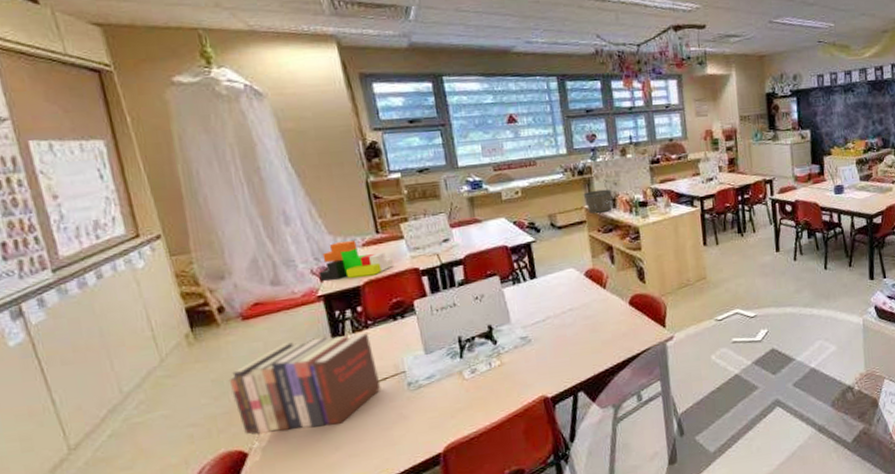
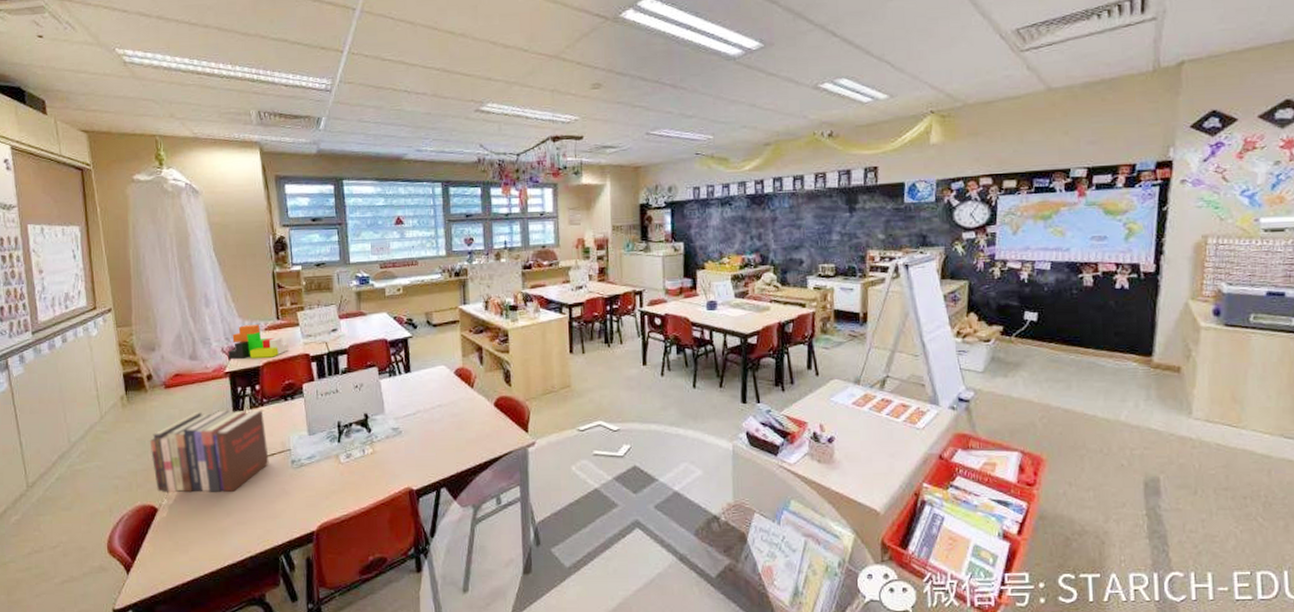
basket: present [583,189,612,214] -> none [458,291,485,314]

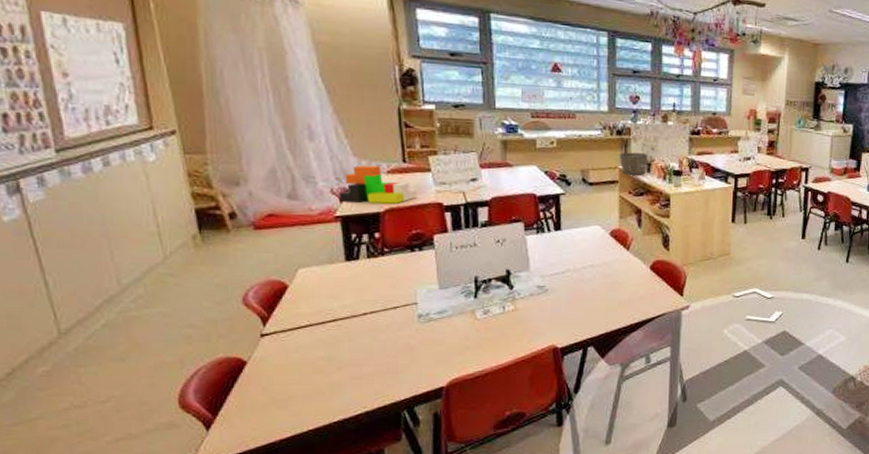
books: present [149,410,269,493] -> none [234,258,391,346]
basket: none [458,291,485,314] -> present [619,152,648,175]

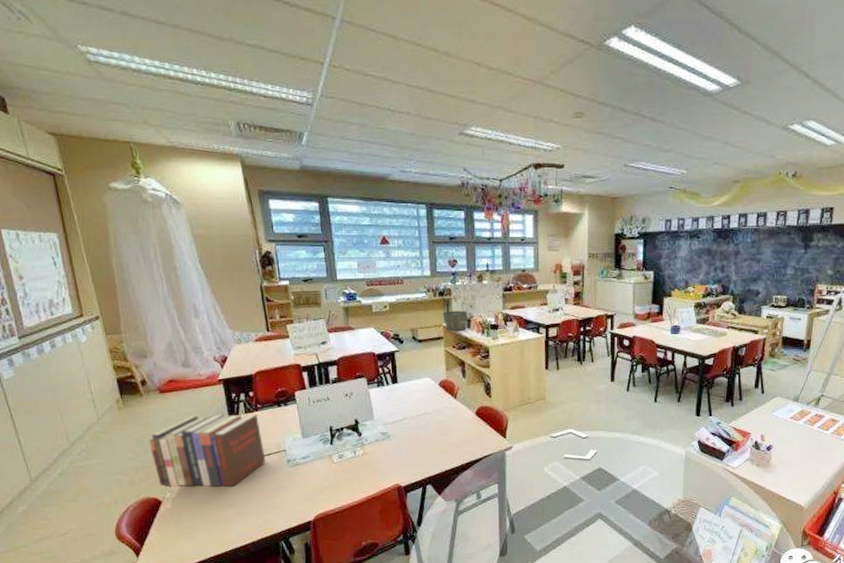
books: none [234,258,391,346] -> present [148,414,266,488]
toy blocks: present [339,165,418,204] -> none [220,336,281,368]

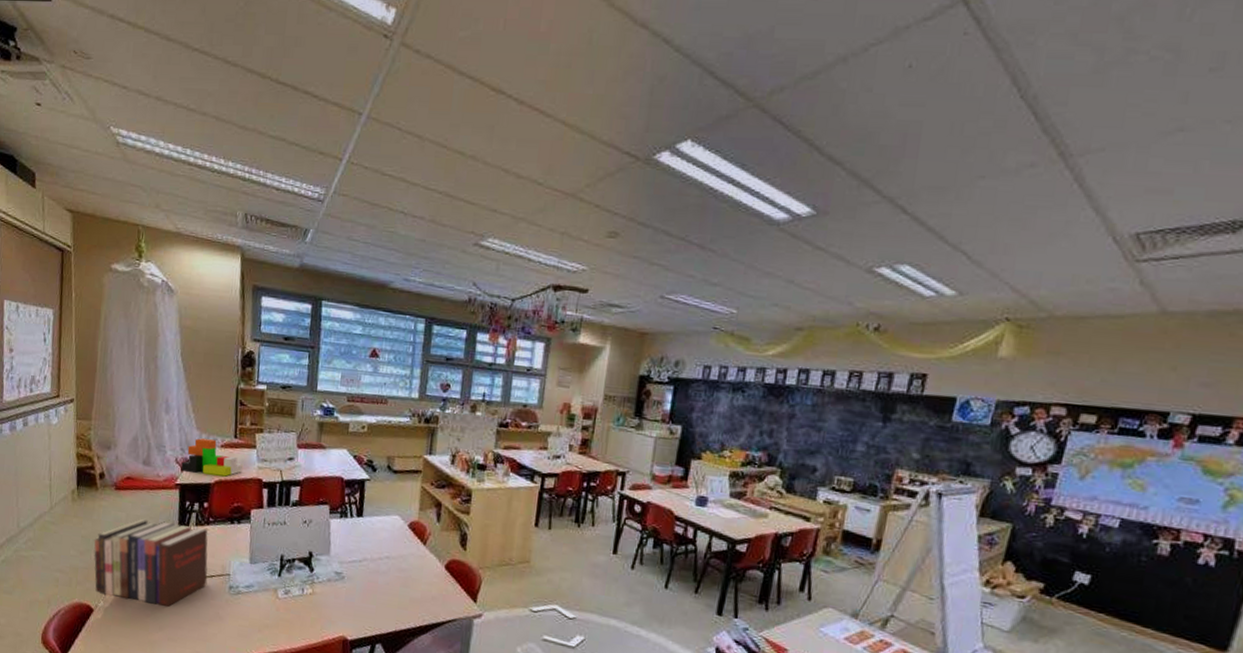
toy blocks: none [220,336,281,368] -> present [181,438,243,477]
basket: present [442,310,468,331] -> none [424,441,454,467]

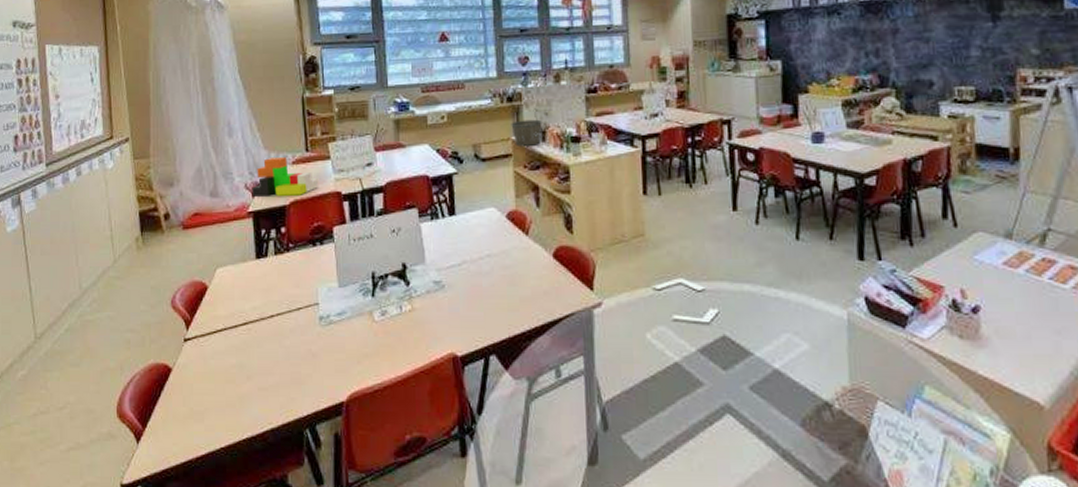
books: present [94,519,208,607] -> none [165,256,295,353]
basket: none [424,441,454,467] -> present [511,119,542,146]

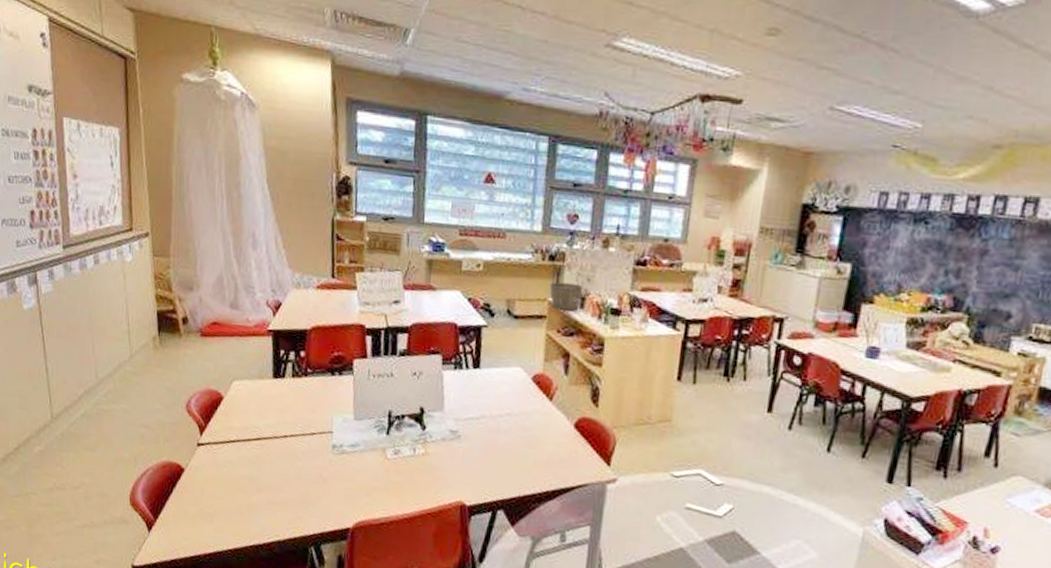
toy blocks: present [252,157,319,198] -> none [273,278,343,322]

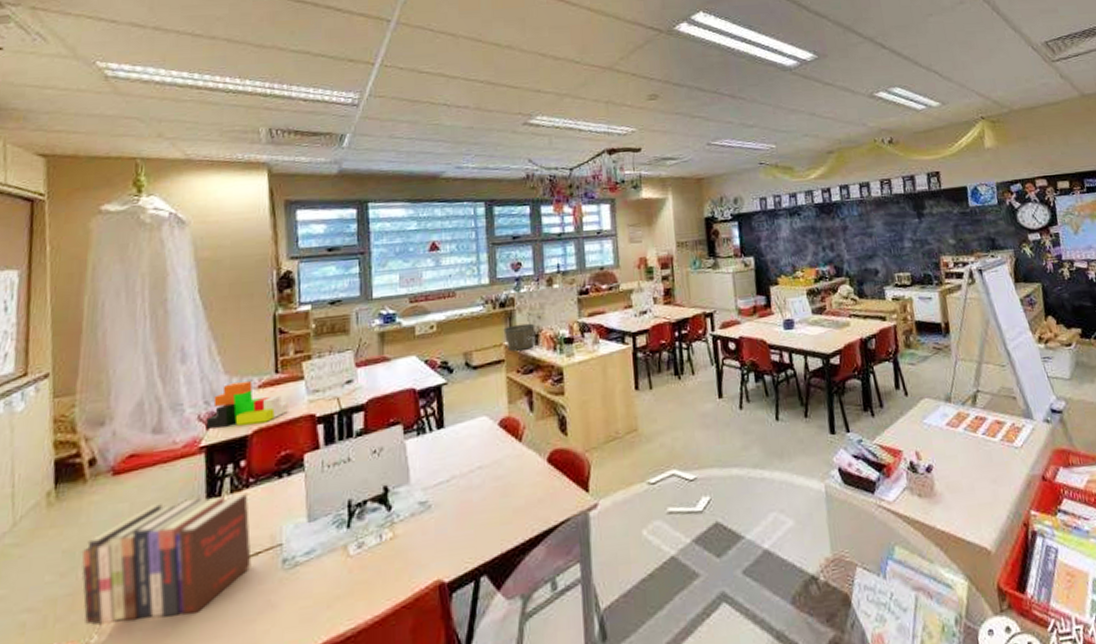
books: none [180,369,308,467] -> present [81,494,252,626]
toy blocks: none [273,278,343,322] -> present [206,381,290,430]

